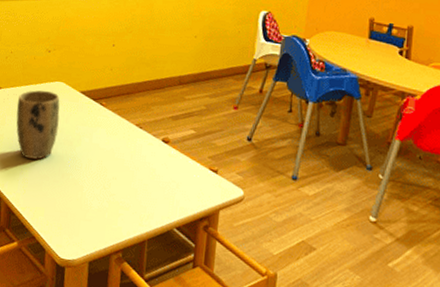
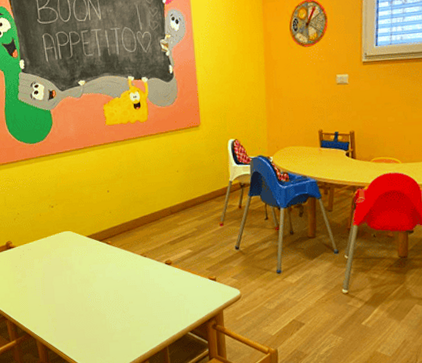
plant pot: present [16,90,60,160] -> none [32,241,75,302]

